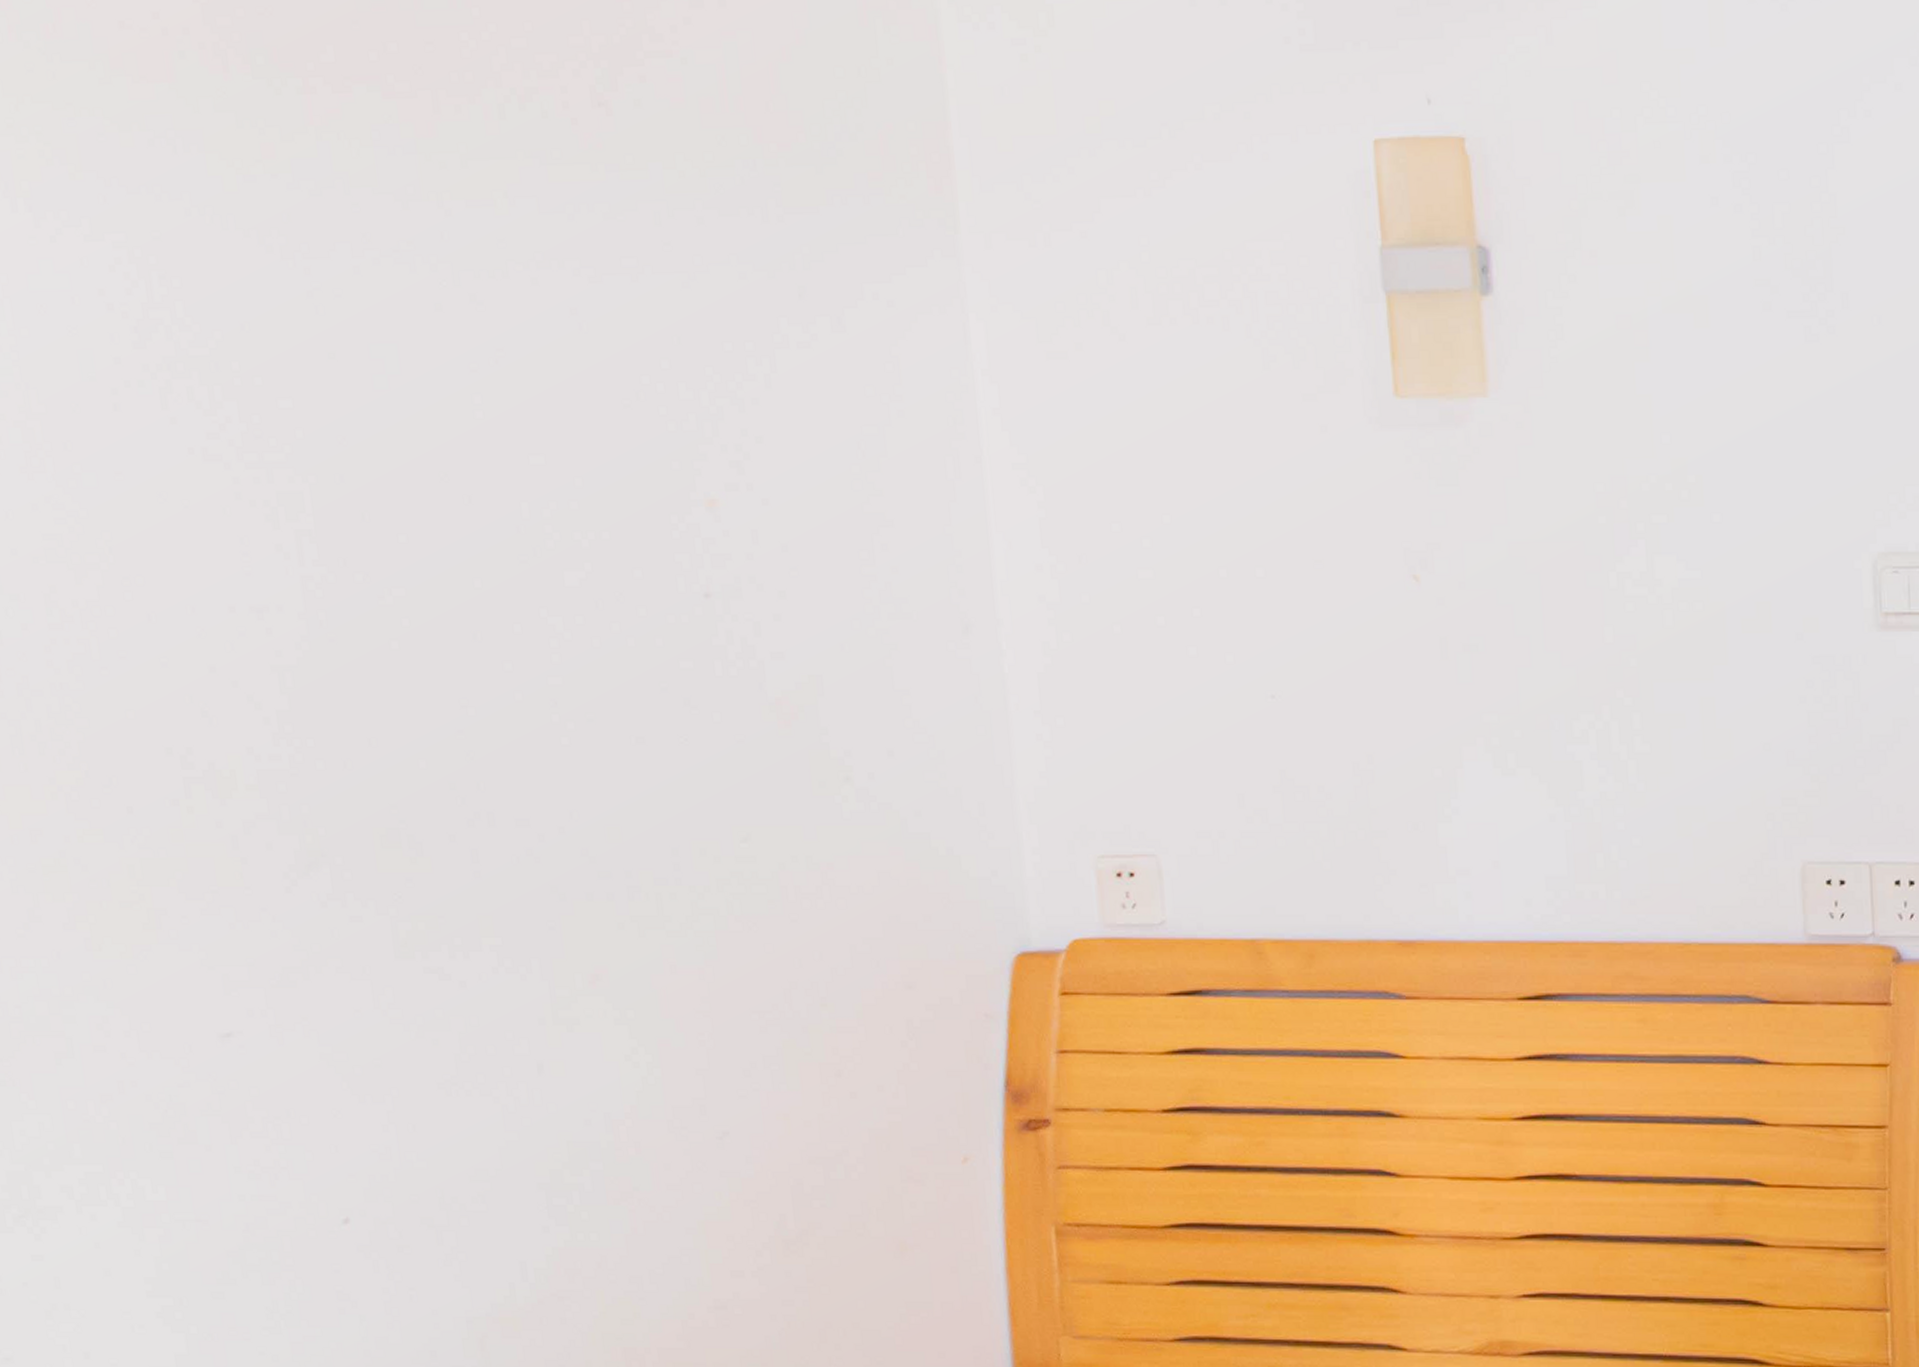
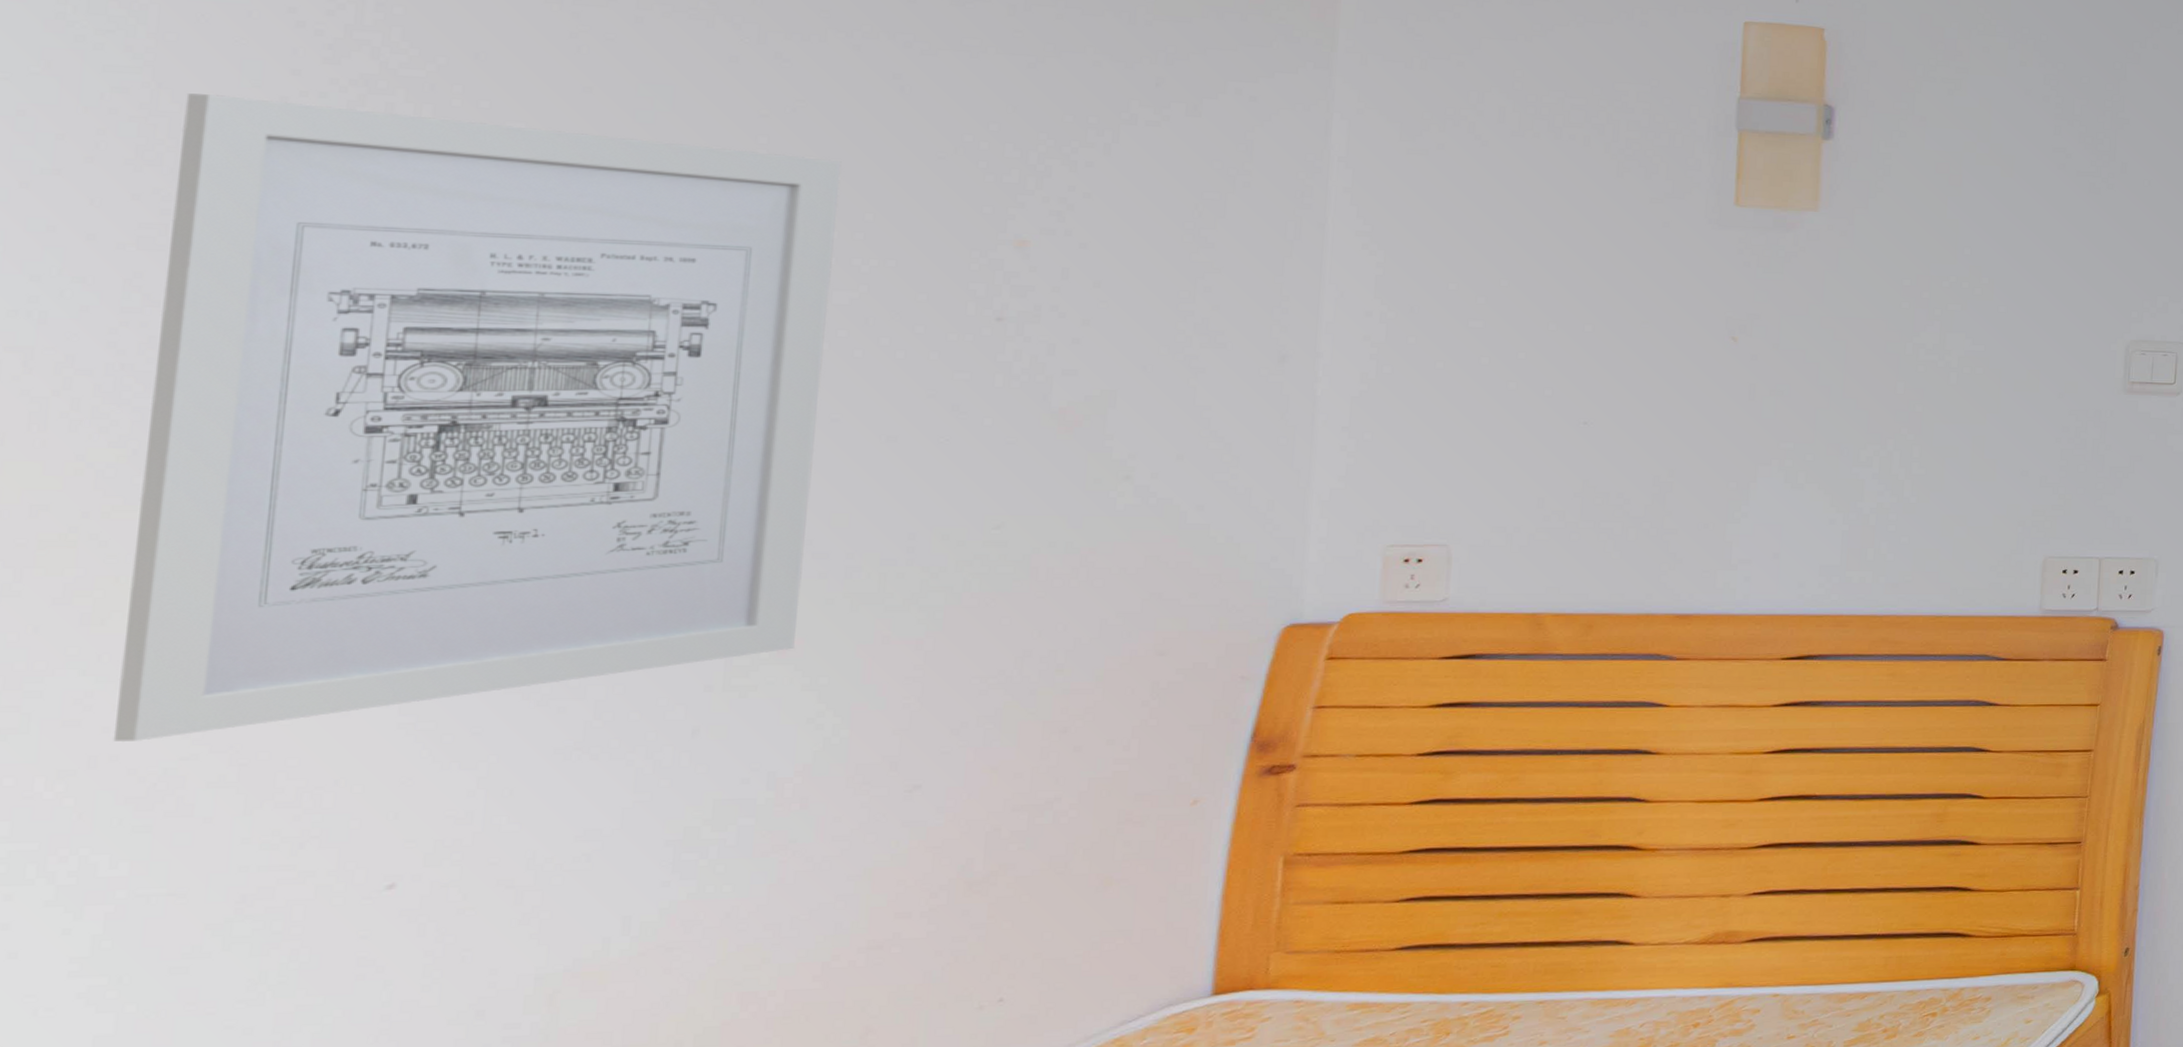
wall art: none [47,392,601,1069] -> present [113,93,842,743]

